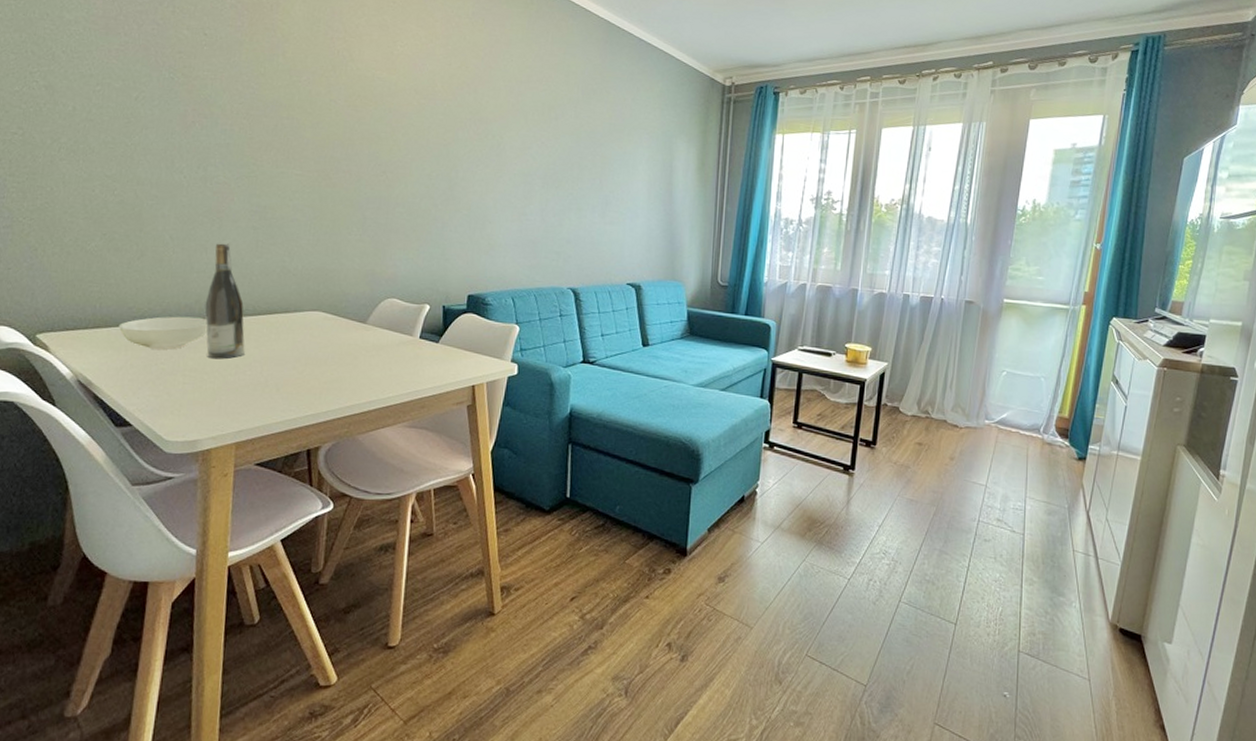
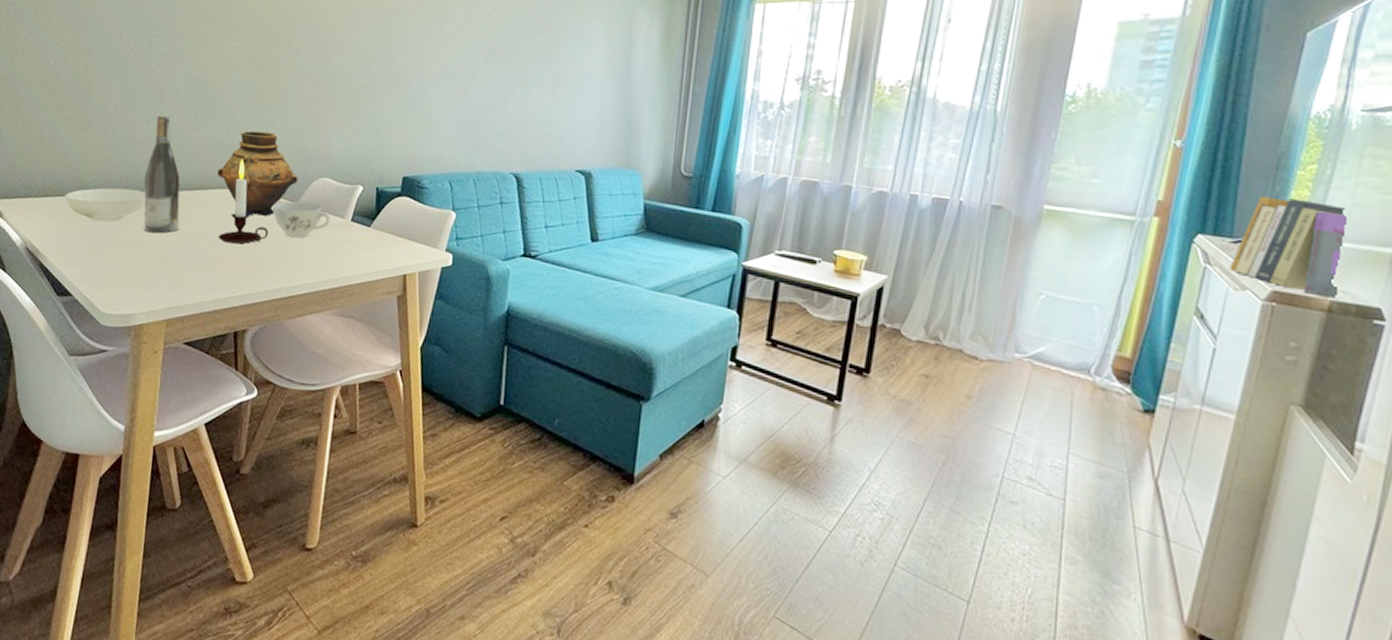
vase: none [282,255,366,338] -> present [217,130,298,216]
candle: none [286,283,338,366] -> present [218,159,269,244]
teacup: none [341,321,399,357] -> present [273,201,331,238]
books: none [1135,286,1212,364] -> present [1229,196,1347,301]

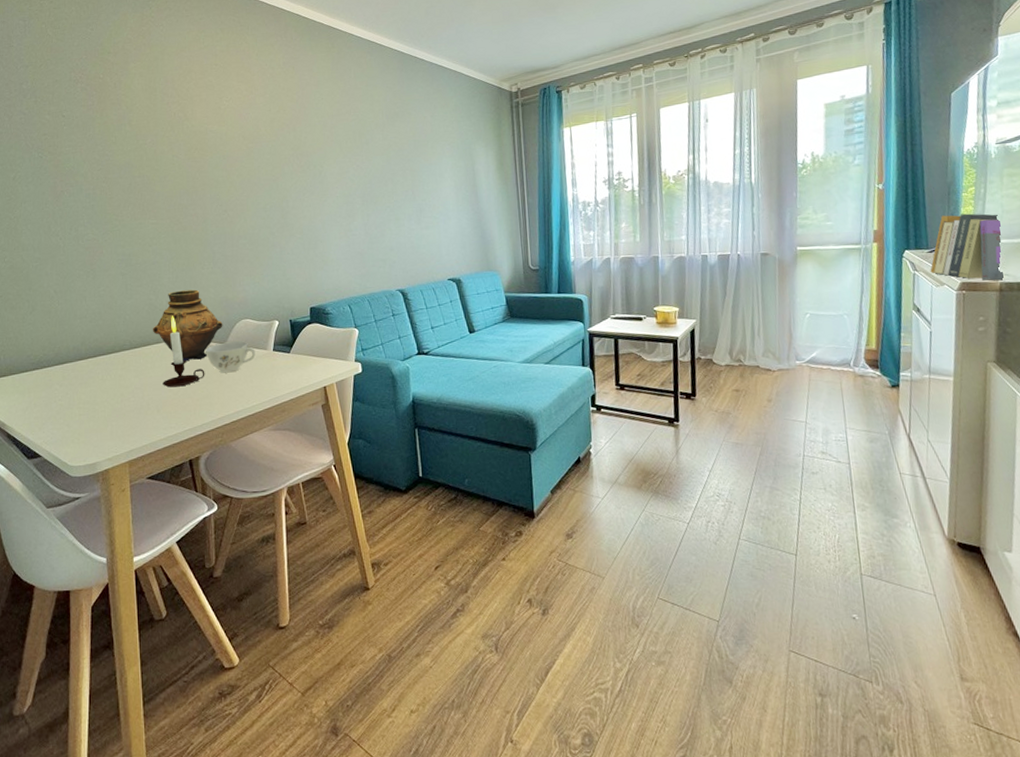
bowl: present [64,188,146,222] -> none [21,356,94,390]
wine bottle: present [143,115,180,233] -> none [89,290,127,391]

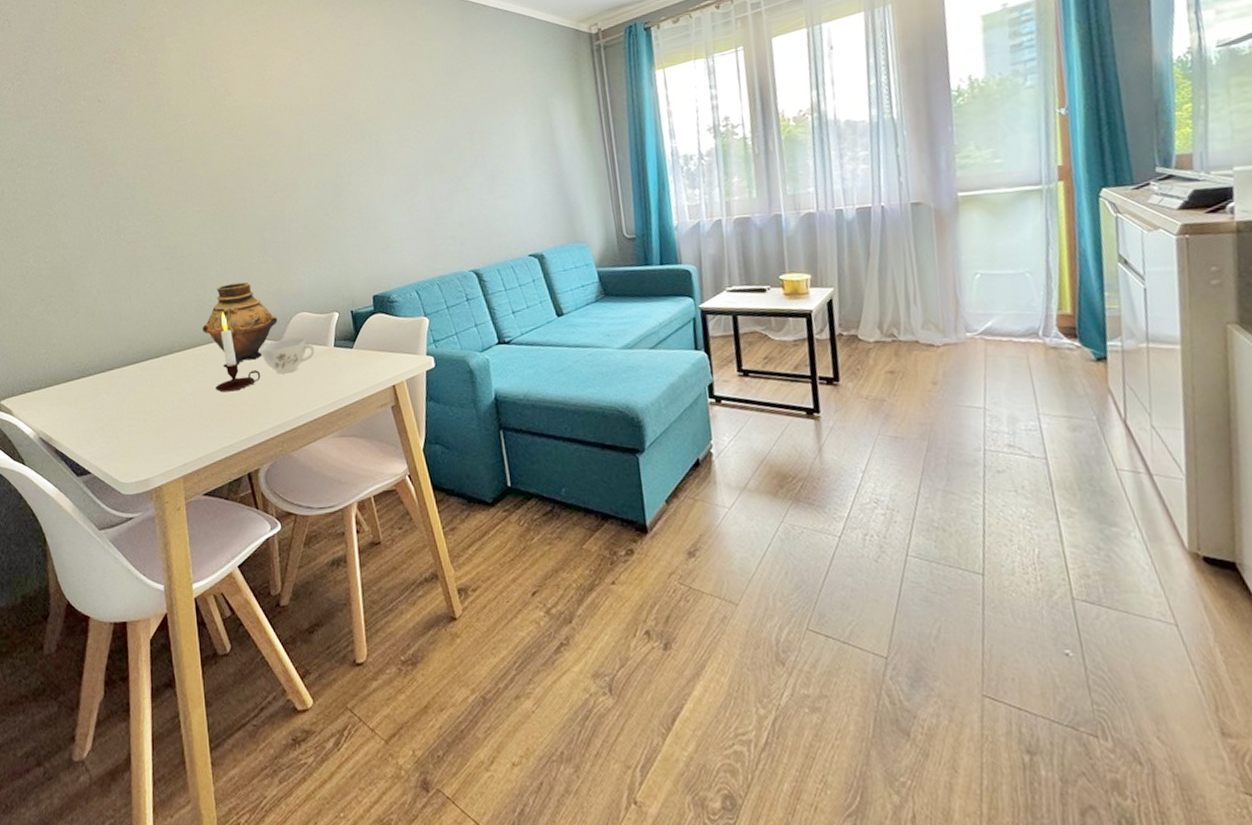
books: present [930,213,1006,282] -> none [1138,135,1244,221]

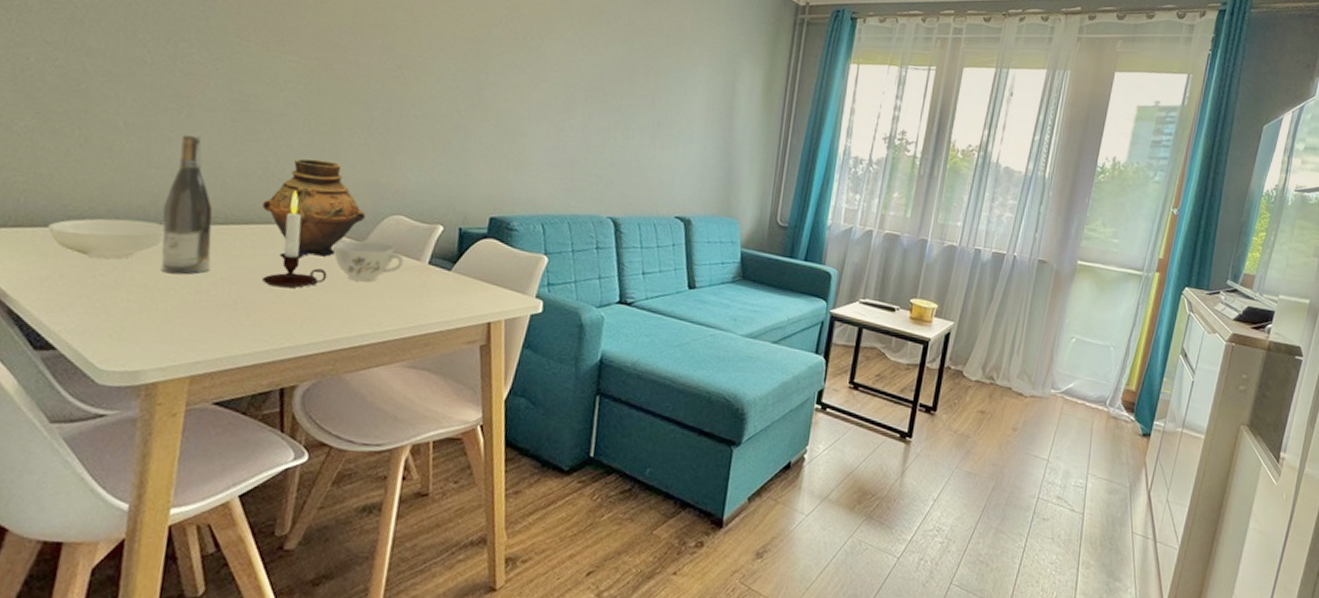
bowl: none [66,361,142,399] -> present [47,218,165,260]
wine bottle: none [136,288,177,399] -> present [160,134,213,275]

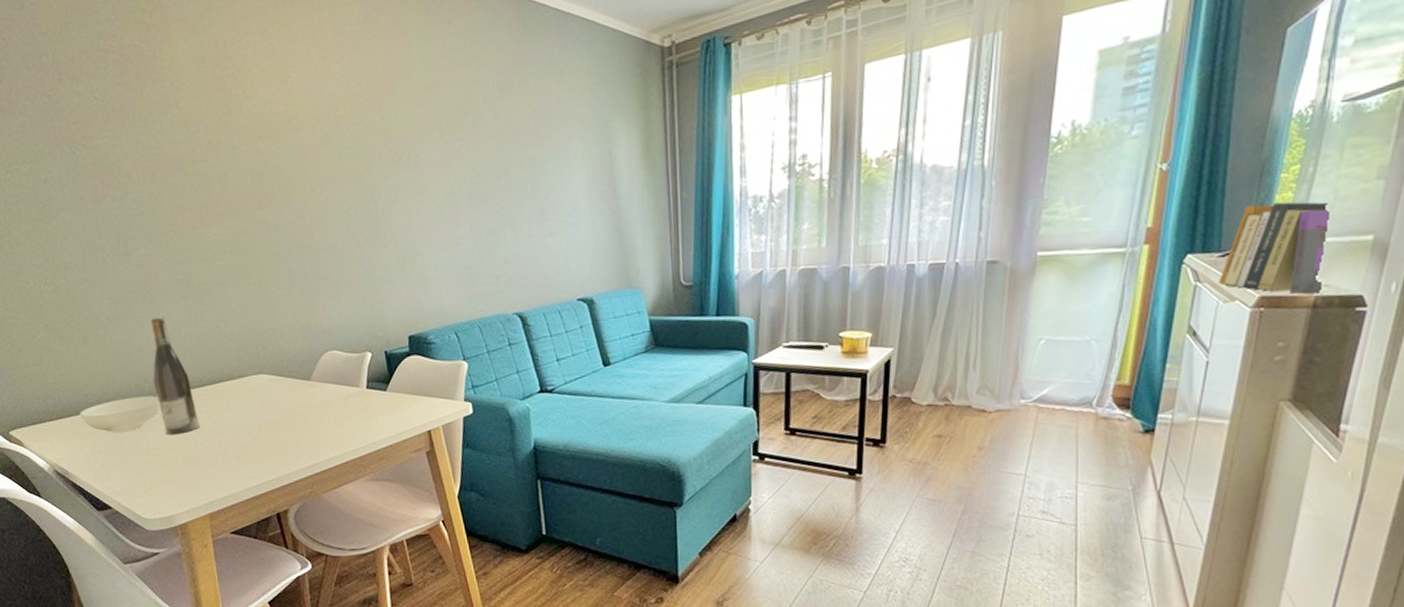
vase: present [262,158,366,257] -> none [224,315,306,401]
candle: present [262,190,327,288] -> none [240,347,289,431]
teacup: present [333,240,404,282] -> none [287,376,346,415]
books: none [1205,256,1282,341] -> present [1218,201,1329,295]

